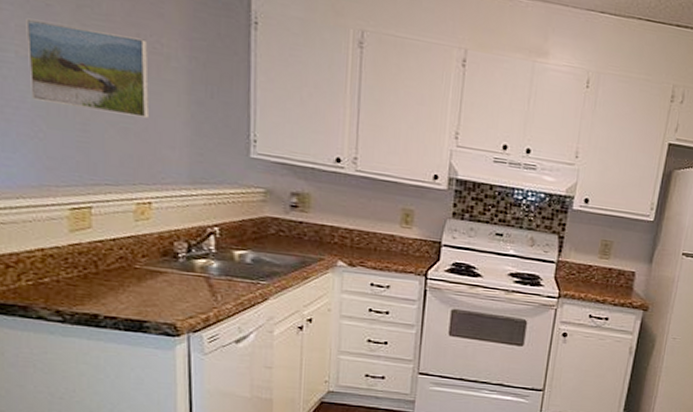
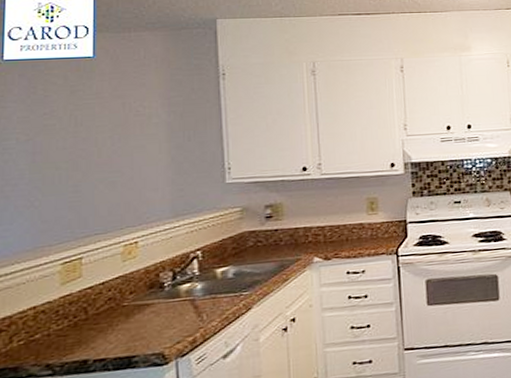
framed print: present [26,18,150,118] -> none [26,106,135,175]

